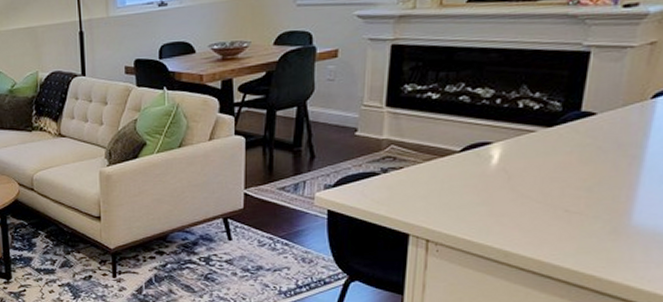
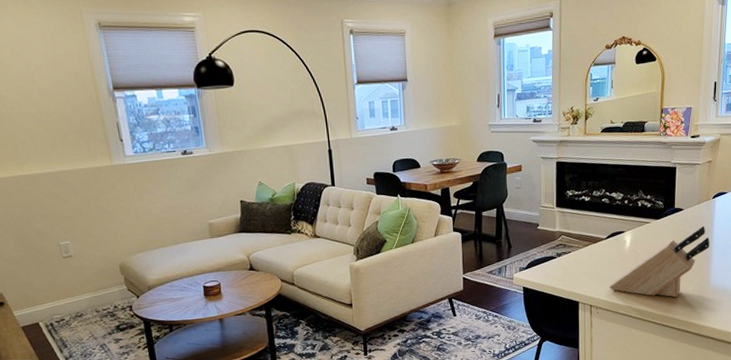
knife block: none [458,138,638,239] -> present [609,225,710,298]

